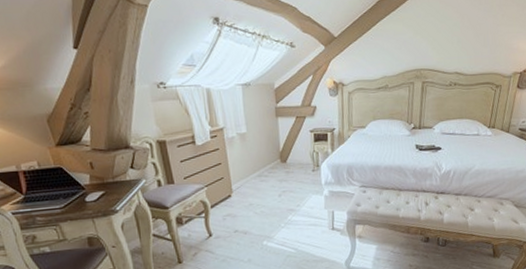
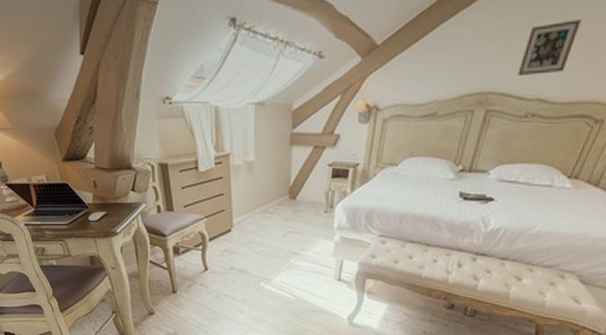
picture frame: none [438,18,472,56] -> present [517,19,581,75]

